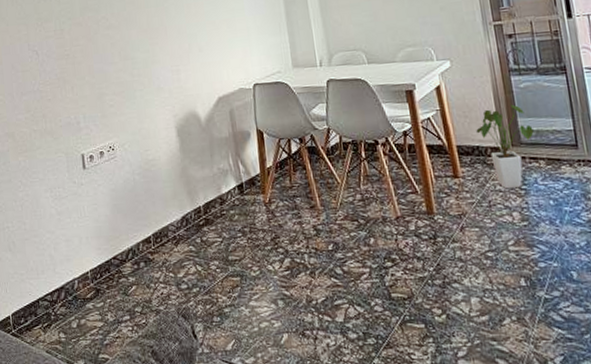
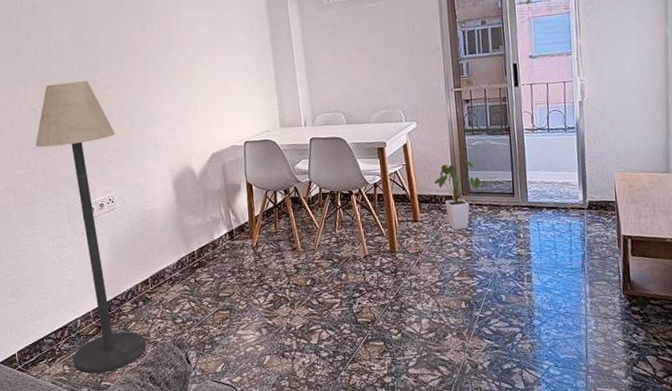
floor lamp: none [36,21,148,344] -> present [35,81,146,374]

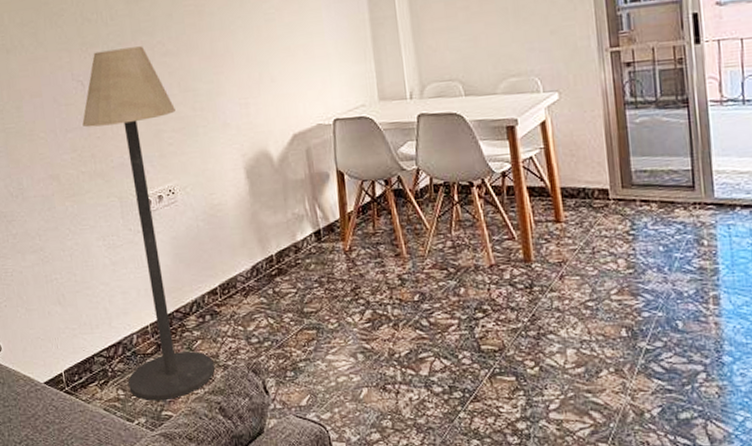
house plant: present [434,160,481,231] -> none [583,141,647,235]

